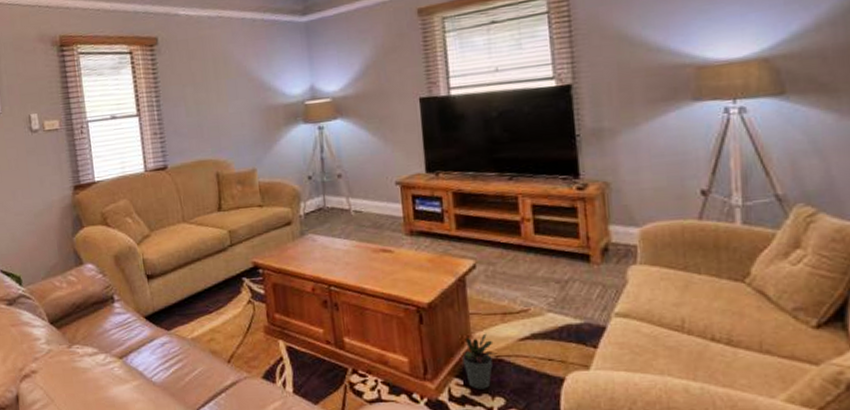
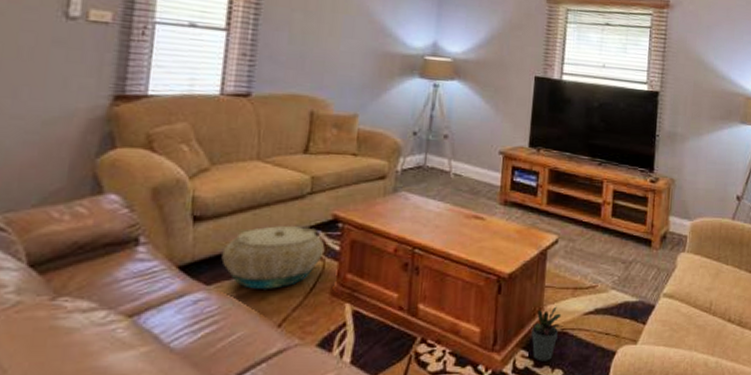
basket: none [173,275,253,332] -> present [221,225,325,289]

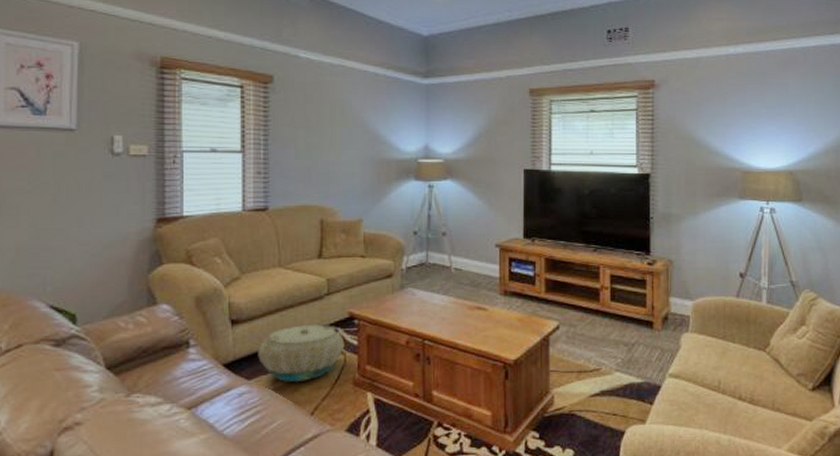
potted plant: present [531,306,562,362] -> none [540,389,570,442]

